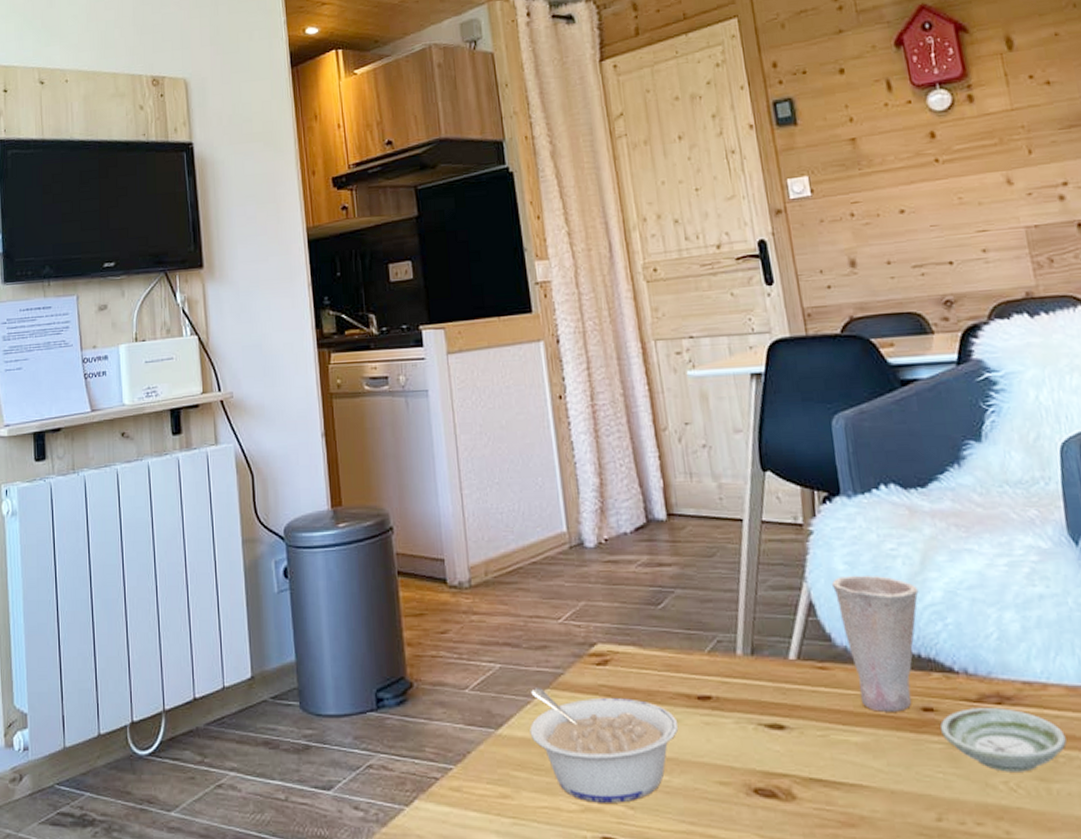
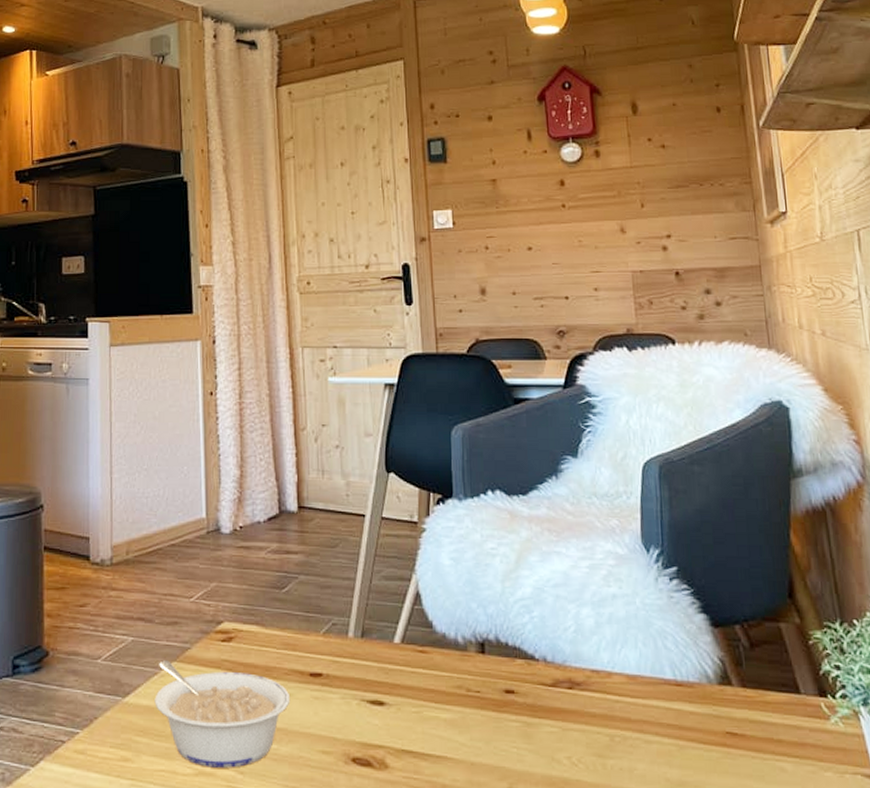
cup: present [831,574,919,712] -> none [437,570,512,693]
saucer: present [939,708,1067,772] -> none [518,692,623,749]

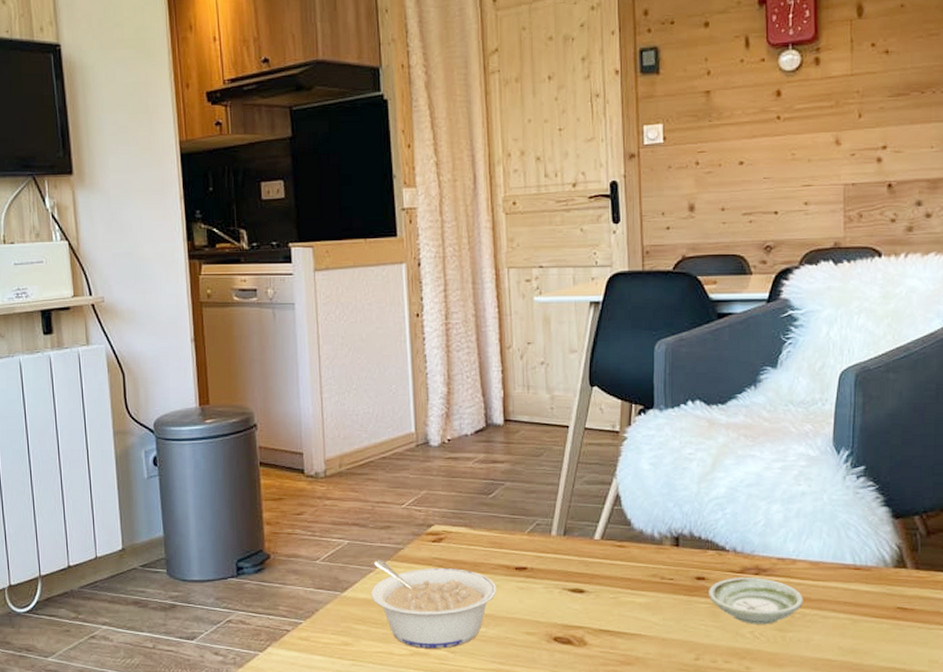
saucer: none [518,692,623,749] -> present [707,578,803,625]

